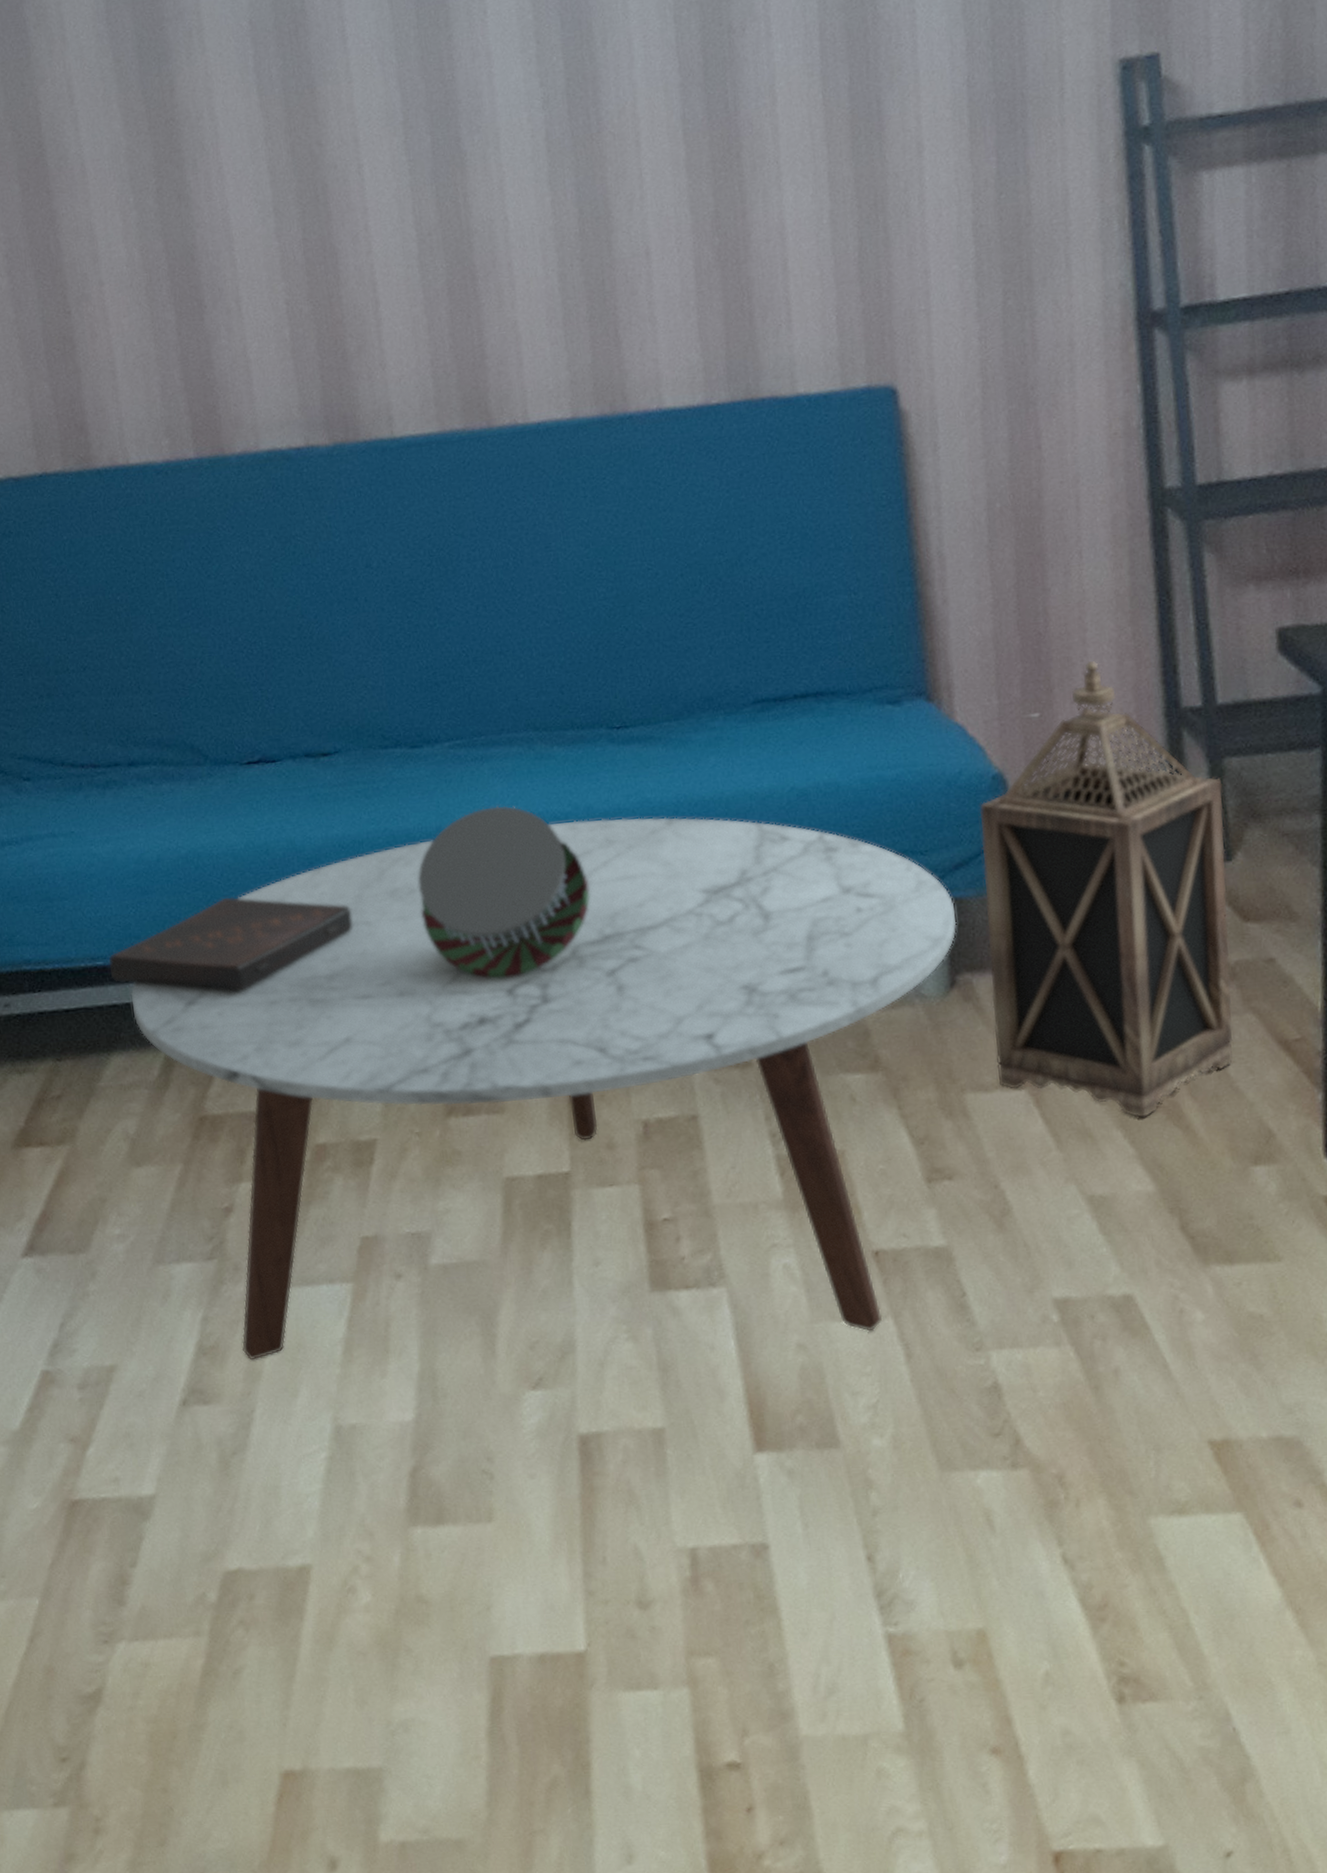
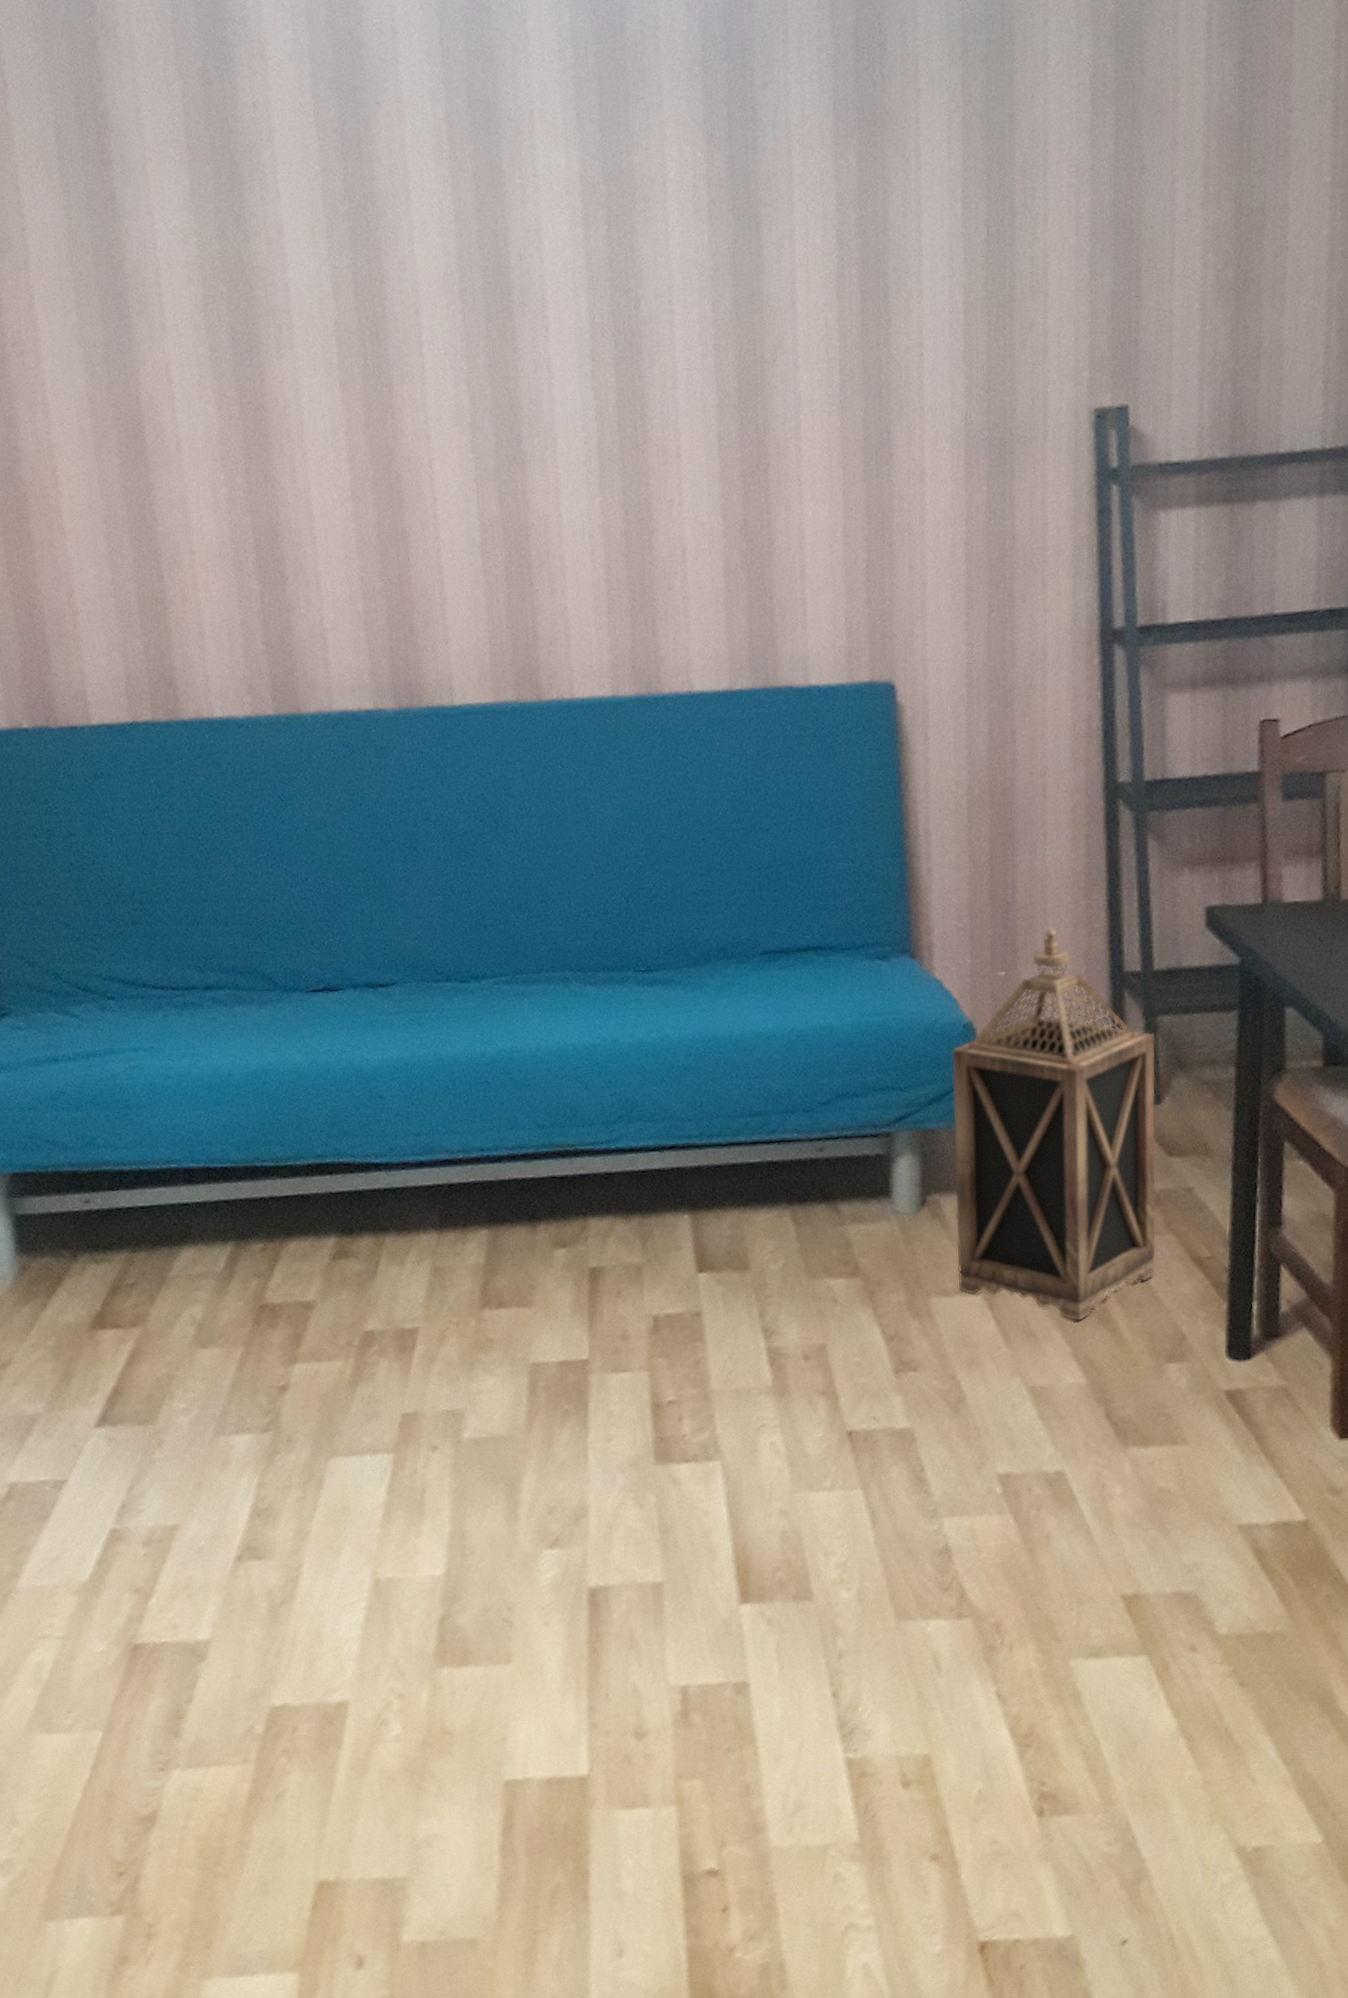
book: present [108,897,352,991] -> none [181,1109,403,1194]
coffee table: present [130,817,957,1359] -> none [201,1050,929,1520]
drum: present [418,805,590,979] -> none [463,1035,614,1189]

